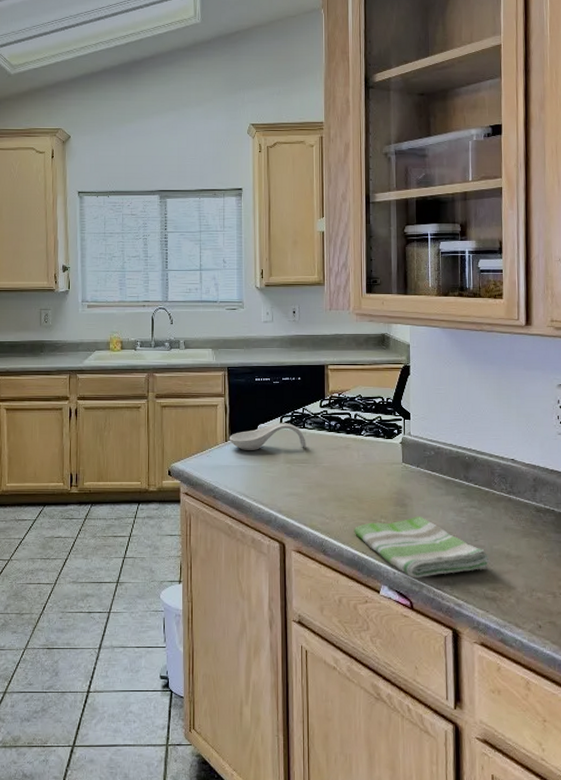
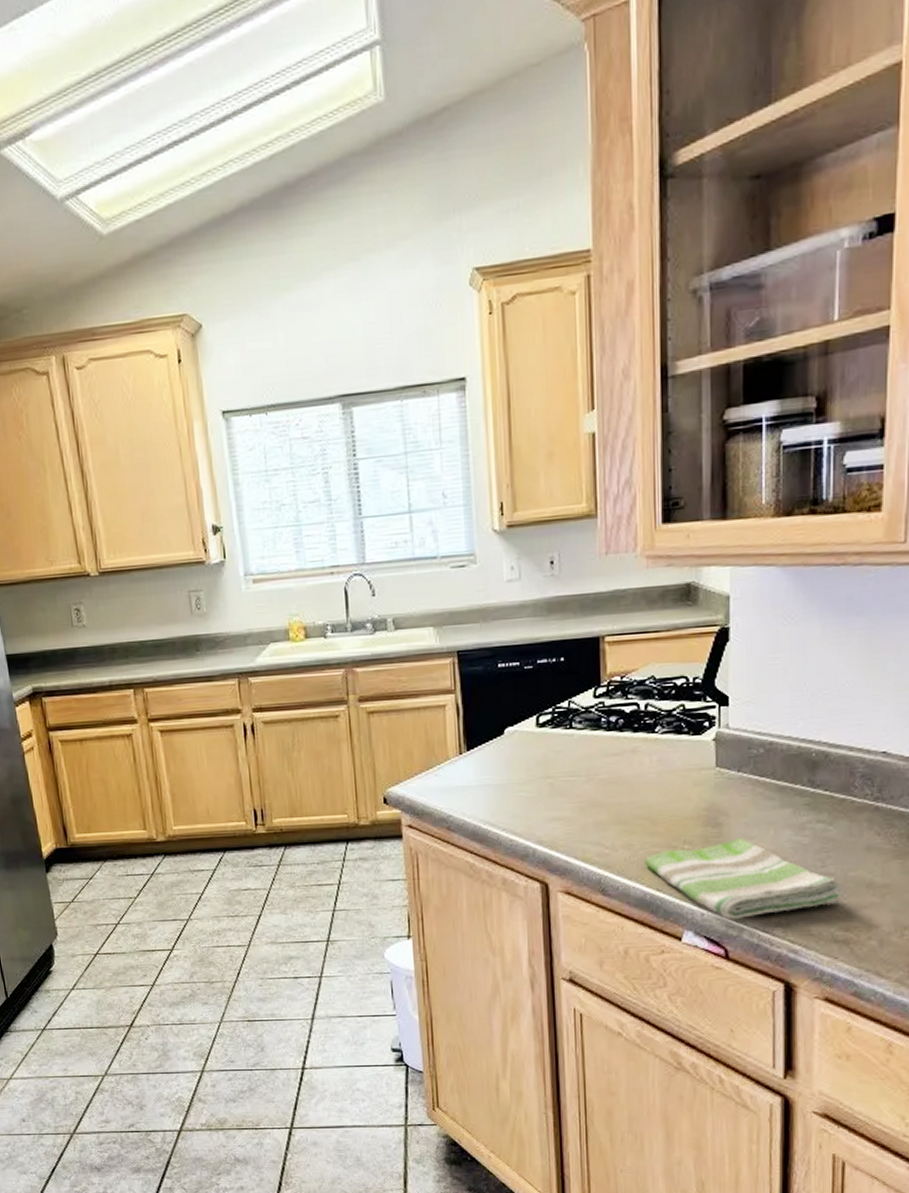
spoon rest: present [230,423,306,450] -> none [465,723,575,764]

